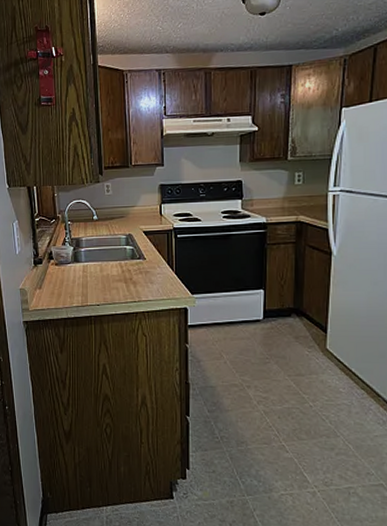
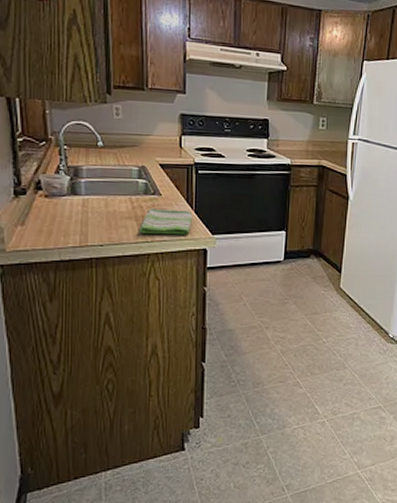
dish towel: none [128,271,174,295] -> present [139,208,193,235]

